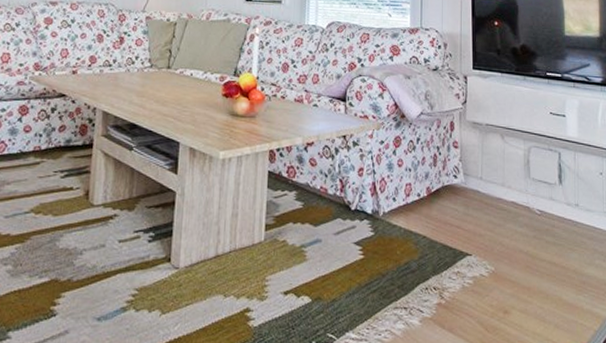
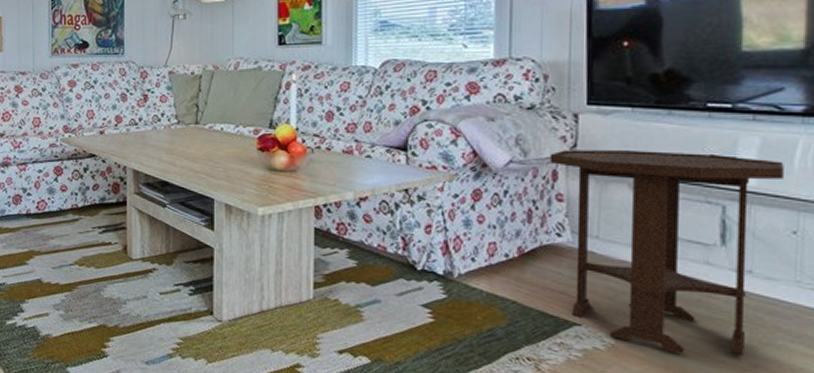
side table: none [448,105,593,275] -> present [549,150,784,356]

